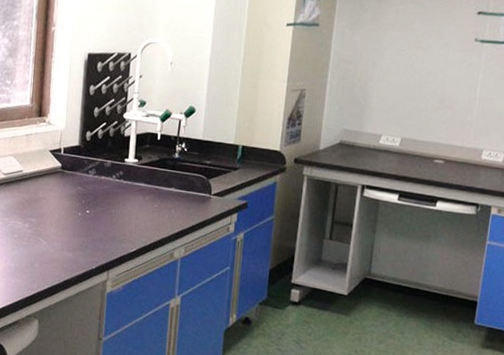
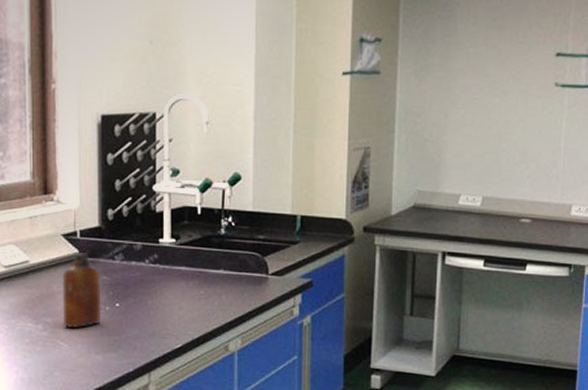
flask: none [45,165,77,229] -> present [62,251,102,329]

